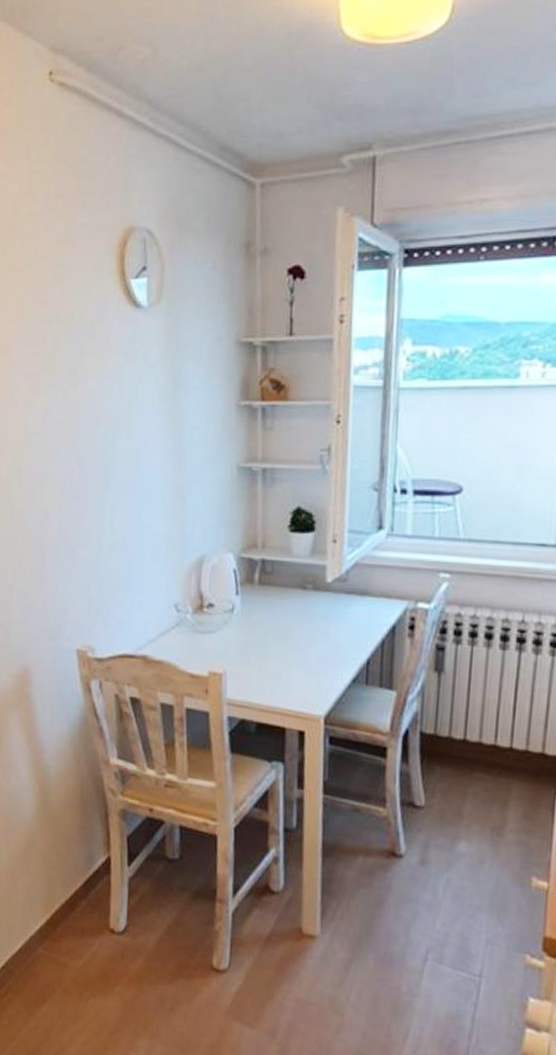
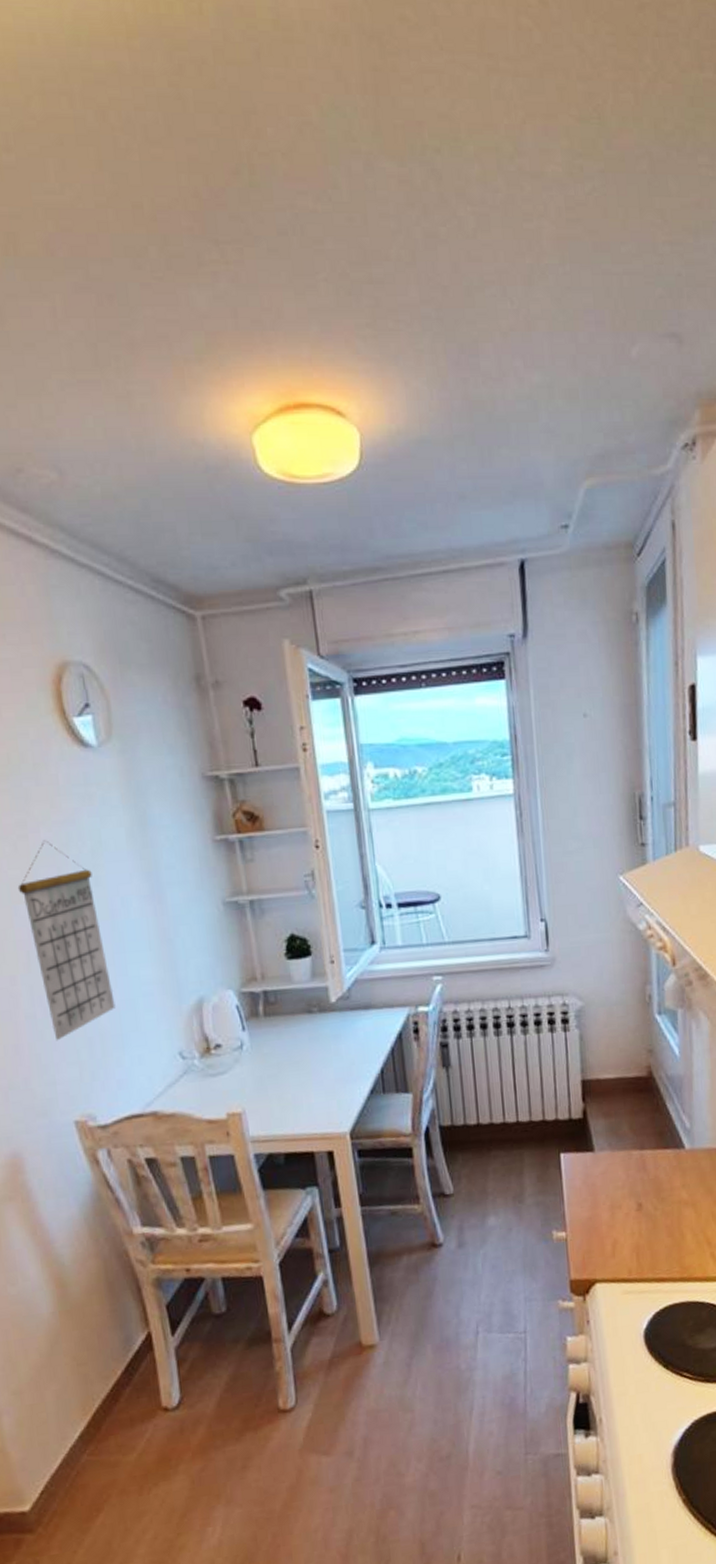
calendar: none [62,391,127,575] -> present [17,840,116,1041]

